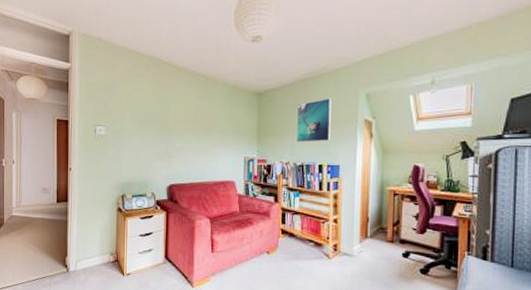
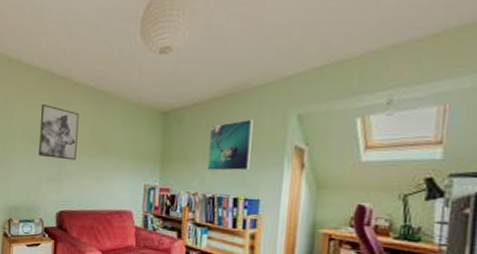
wall art: none [147,88,184,138] -> present [39,105,79,161]

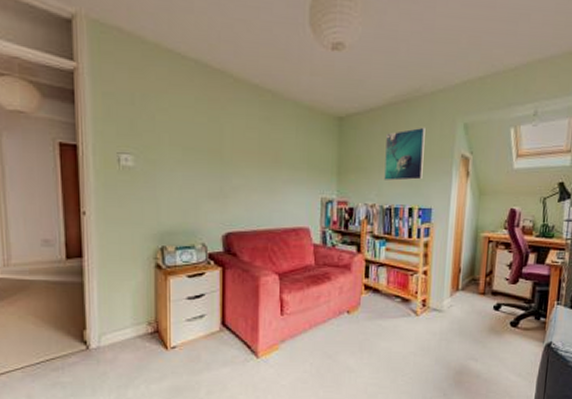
wall art: present [39,105,79,161] -> none [193,104,243,173]

